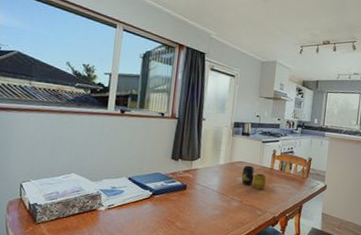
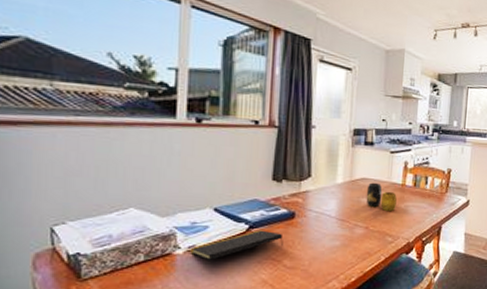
notepad: none [109,196,177,217] -> present [190,230,283,260]

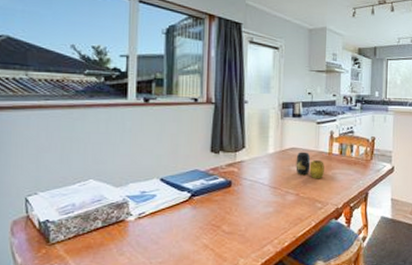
notepad: present [190,230,283,260] -> none [140,198,222,226]

